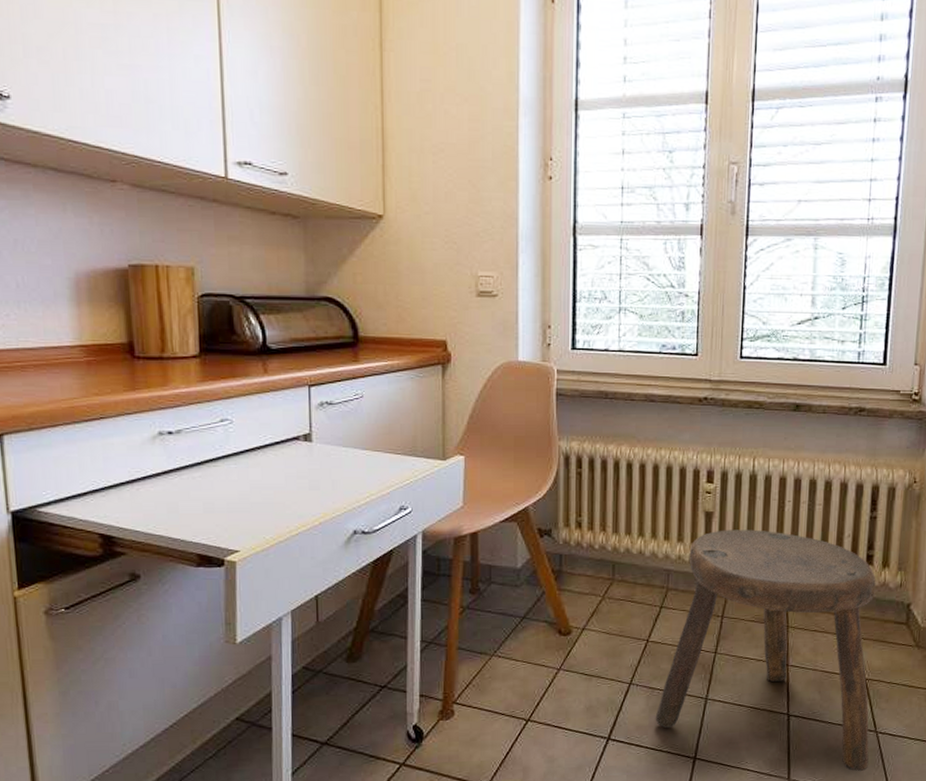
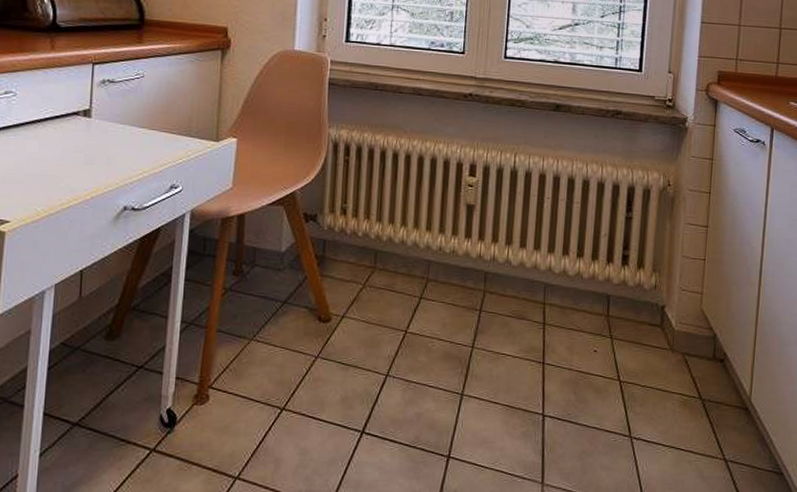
stool: present [655,529,876,772] -> none [410,223,631,479]

